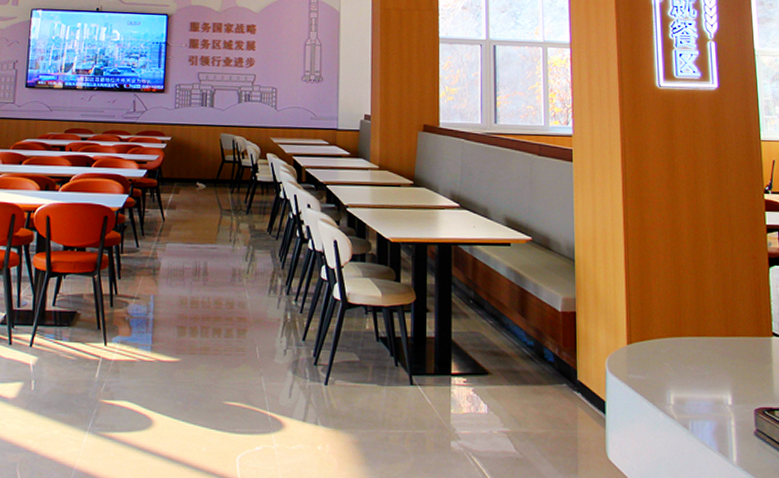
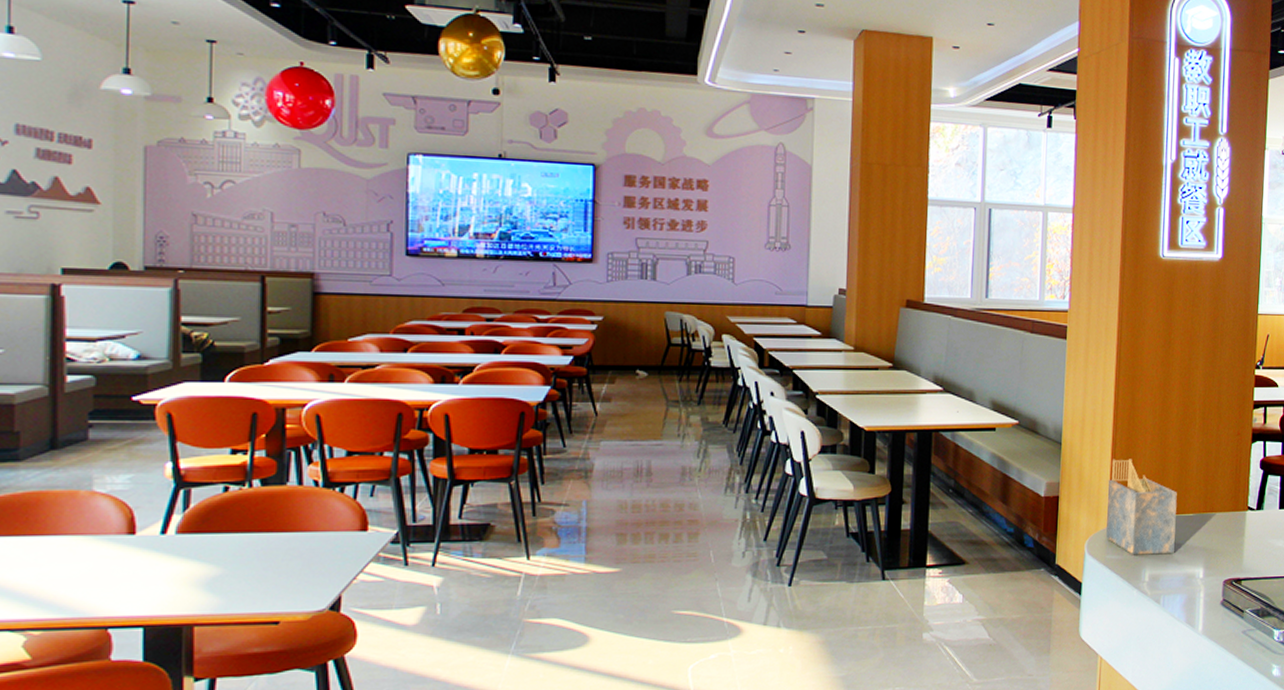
napkin holder: none [624,277,698,377] -> present [1106,459,1177,555]

